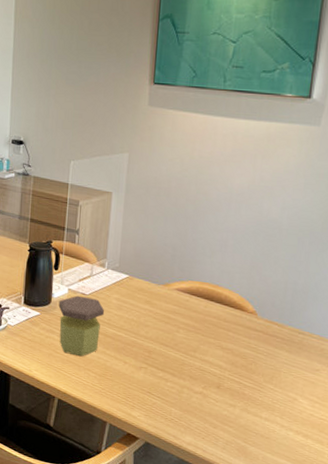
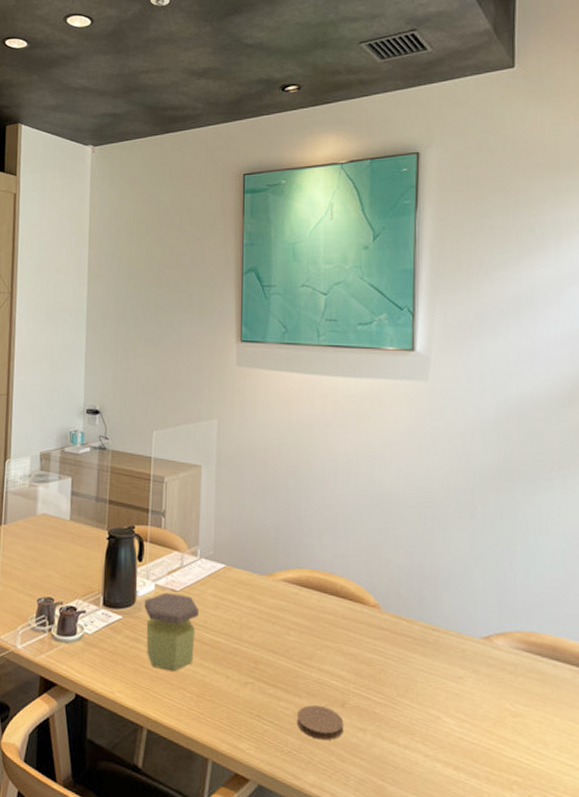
coaster: none [179,386,218,412] -> present [296,705,344,740]

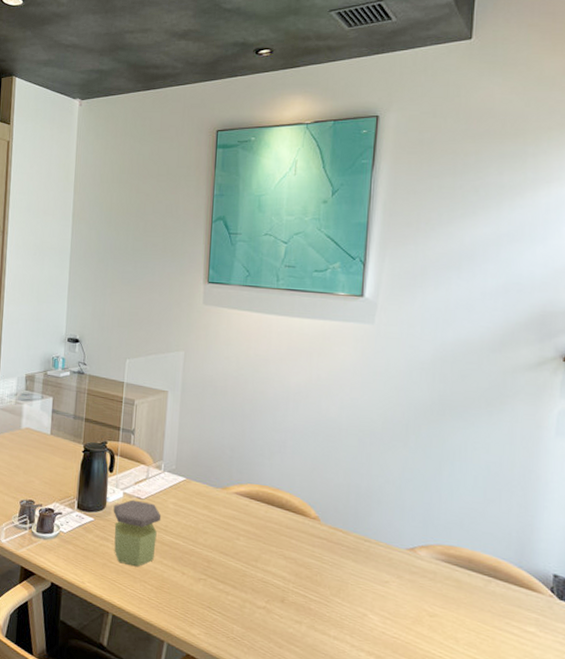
coaster: present [296,705,344,740] -> none [241,600,283,630]

